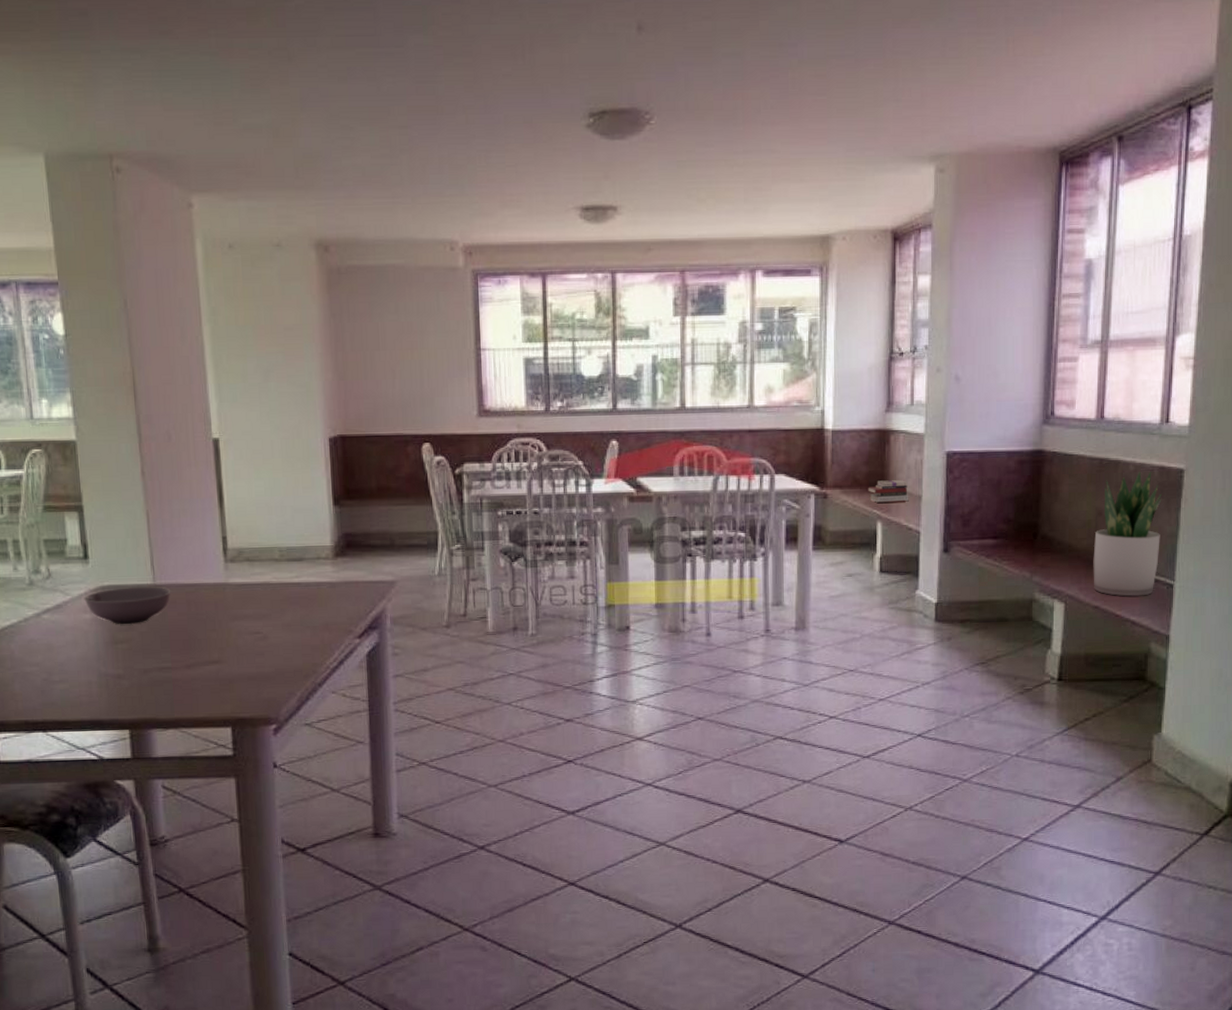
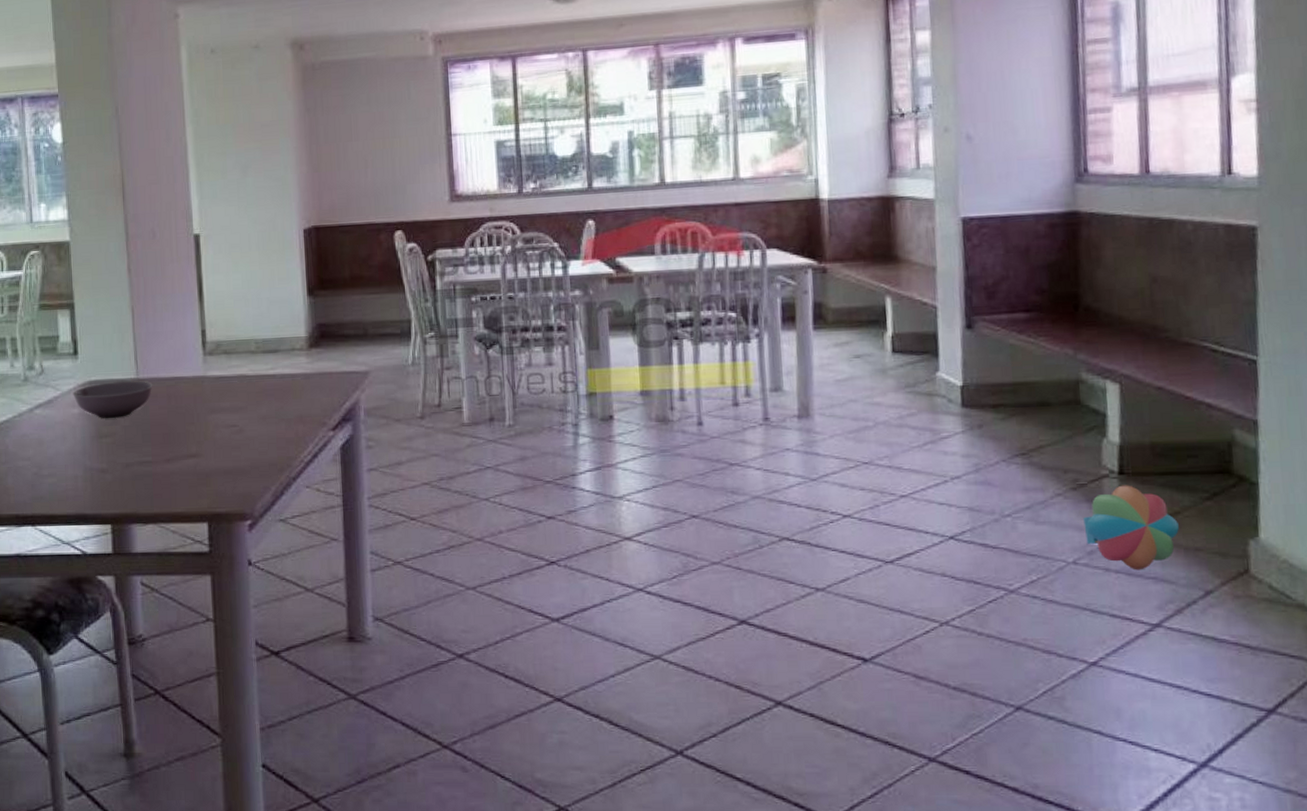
books: present [868,480,909,504] -> none [873,250,921,277]
ball: none [1027,689,1101,761] -> present [1083,485,1179,571]
planter: present [1093,471,1162,597] -> none [1150,230,1235,375]

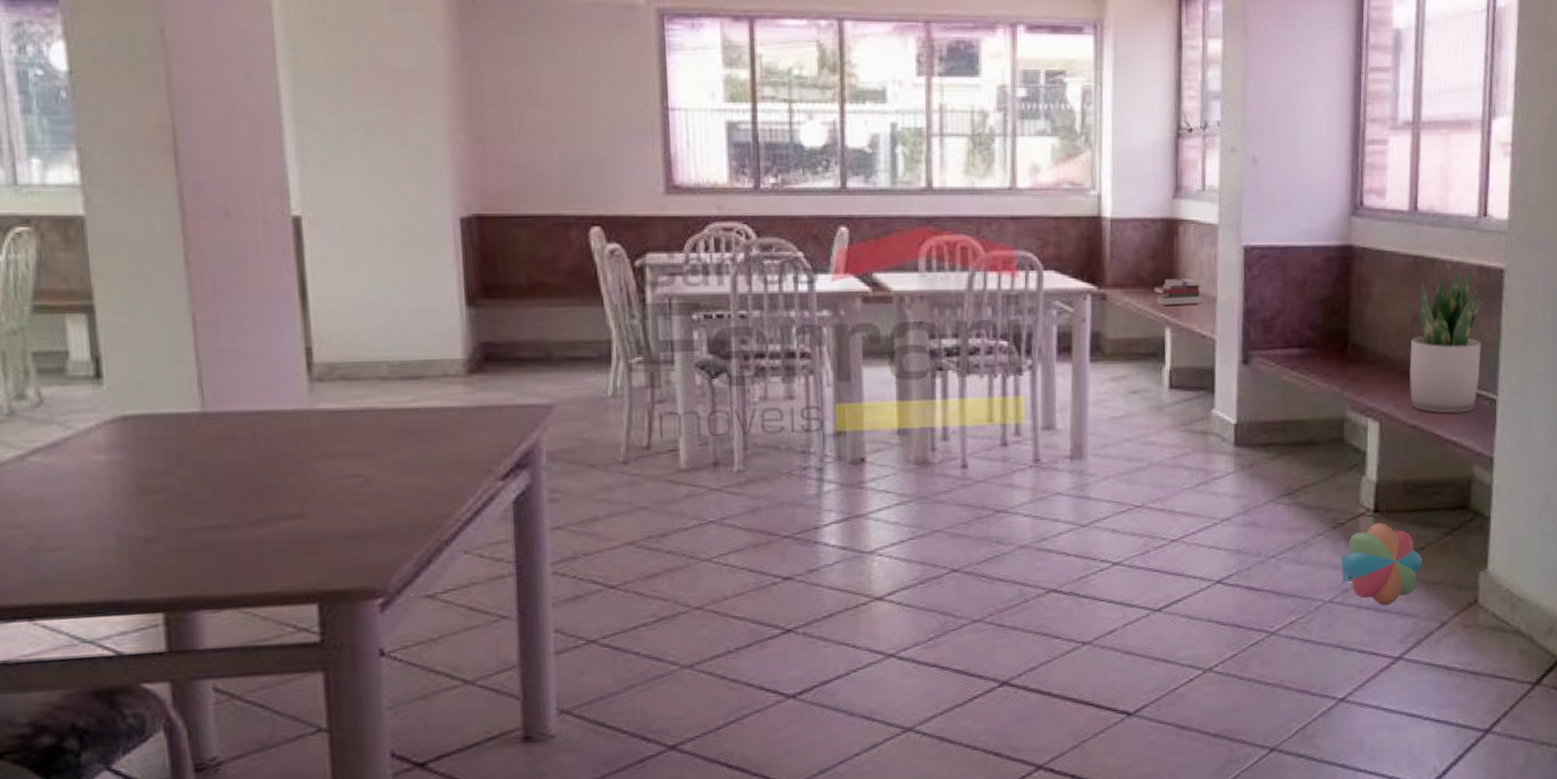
bowl: present [73,381,153,418] -> none [94,416,229,468]
books: none [873,250,921,277] -> present [1154,278,1202,307]
planter: none [1150,230,1235,375] -> present [1409,270,1482,414]

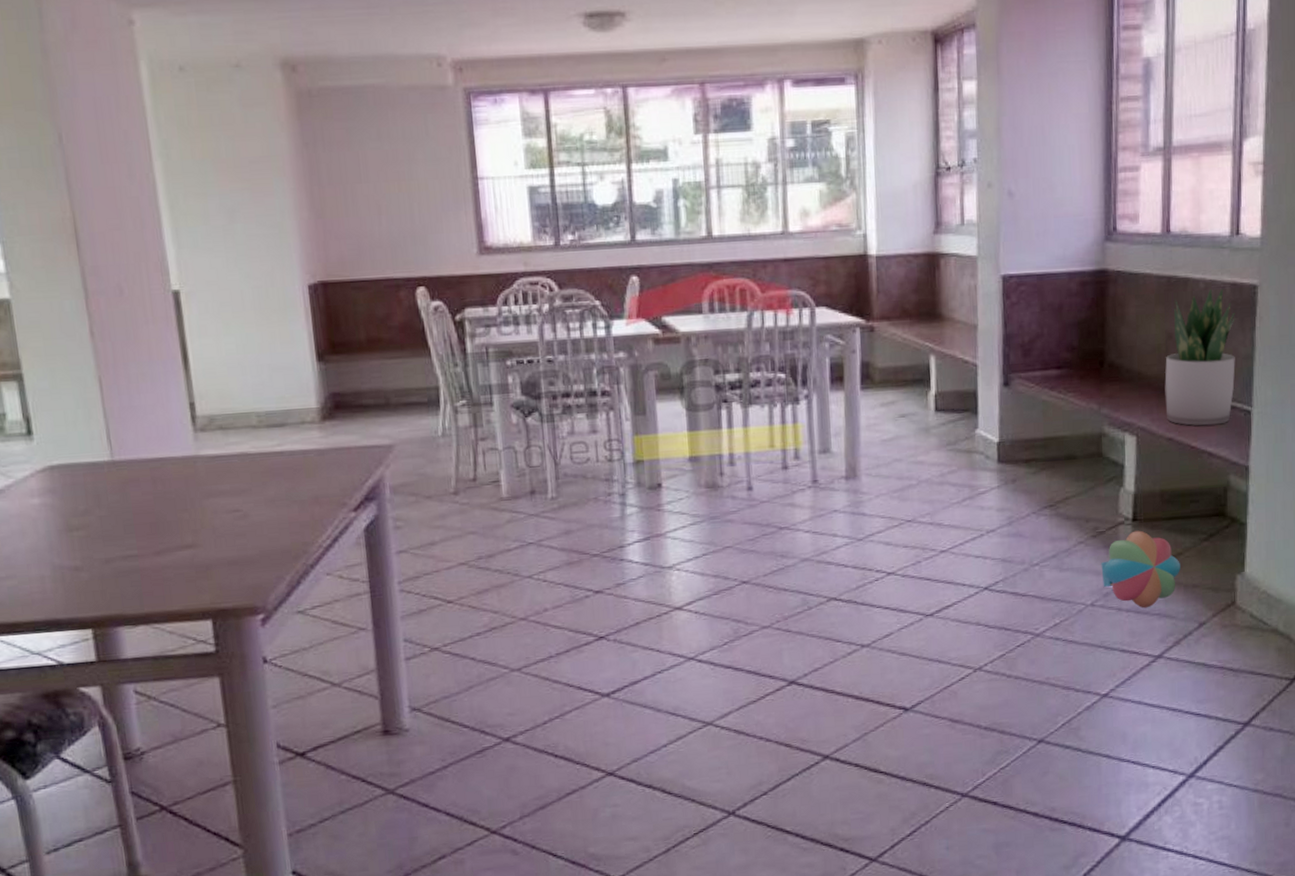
books: present [1154,278,1202,307] -> none [918,308,964,336]

